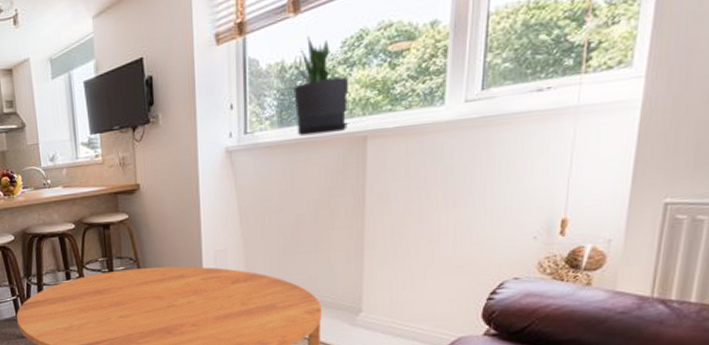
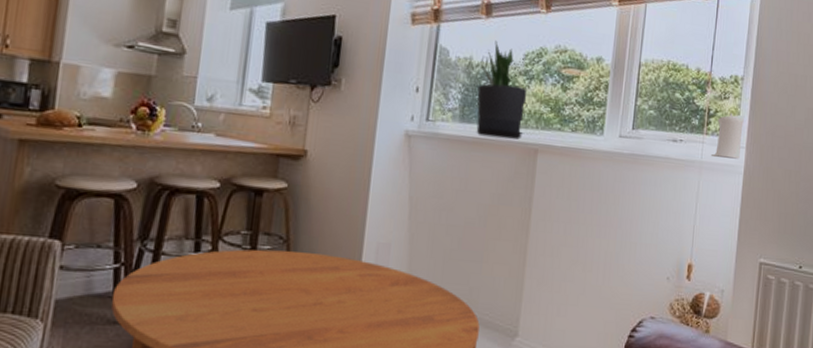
candle: none [591,37,643,98] -> present [710,113,744,159]

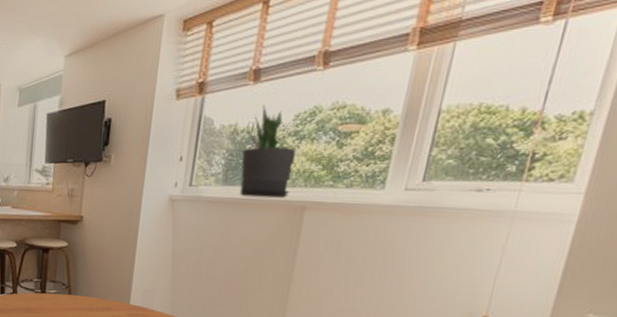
candle: present [710,113,744,159] -> none [529,155,587,207]

